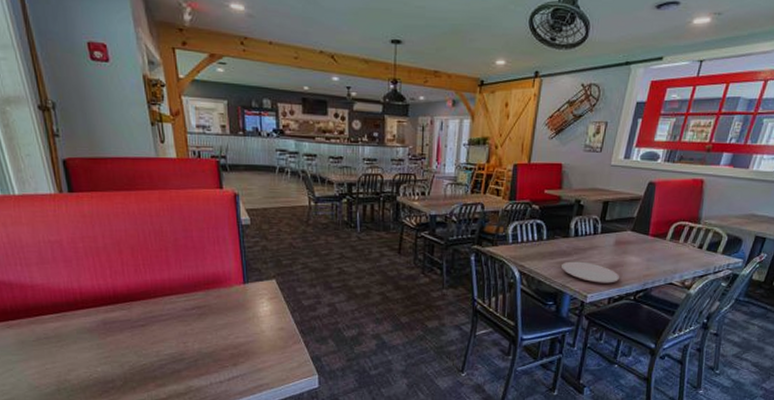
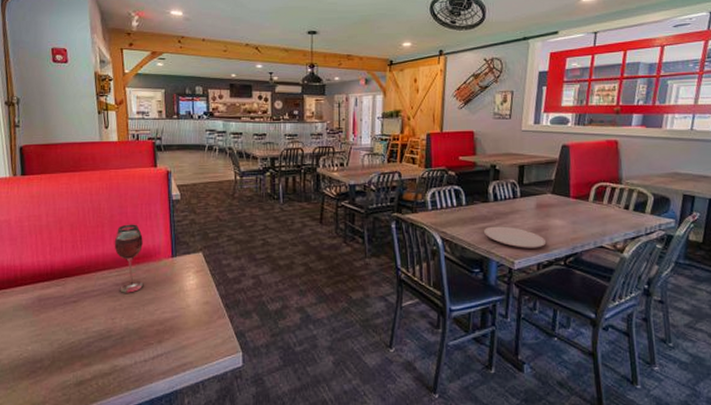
wineglass: none [180,248,214,318] -> present [114,224,143,293]

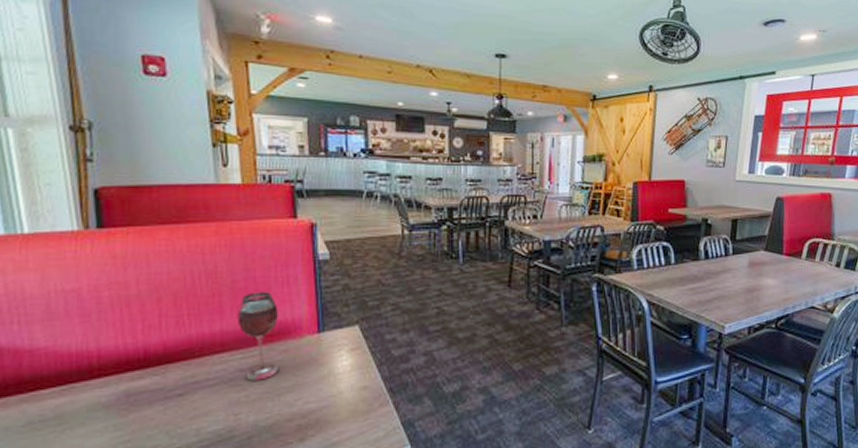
plate: present [484,226,547,248] -> none [694,286,758,311]

